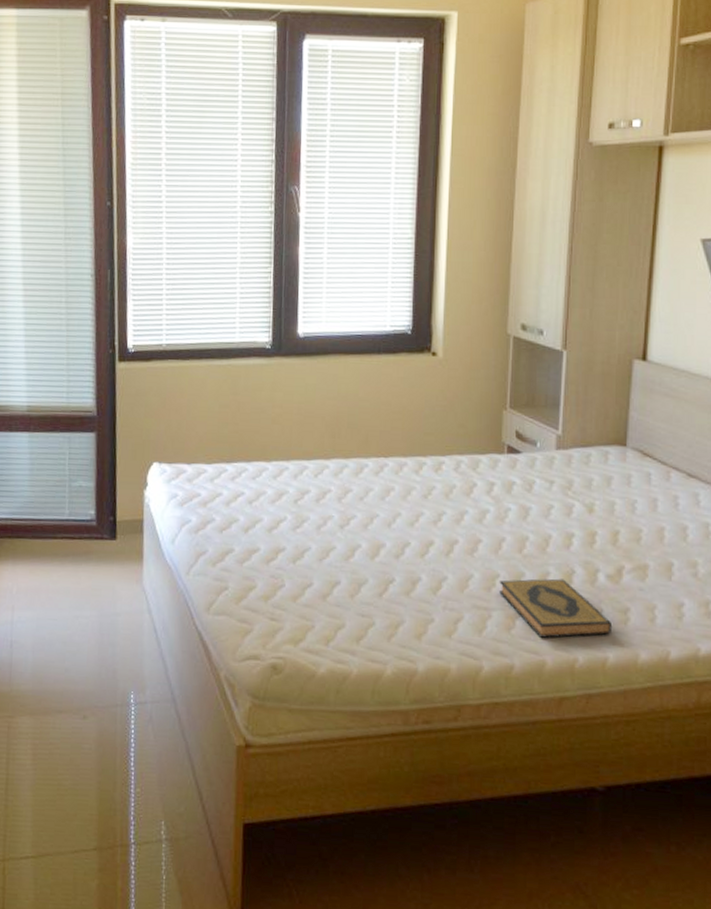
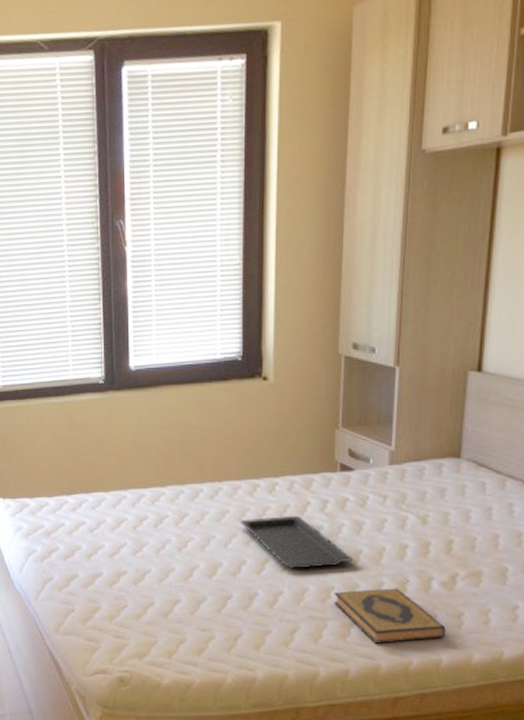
serving tray: none [405,496,519,555] -> present [240,515,353,569]

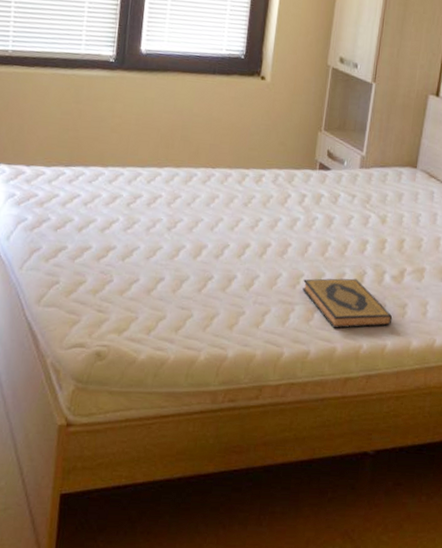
serving tray: present [240,515,353,569] -> none [227,205,322,257]

